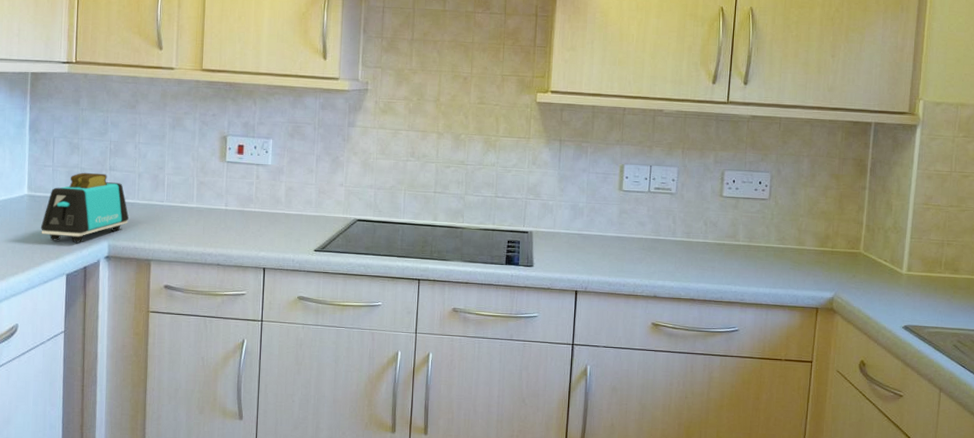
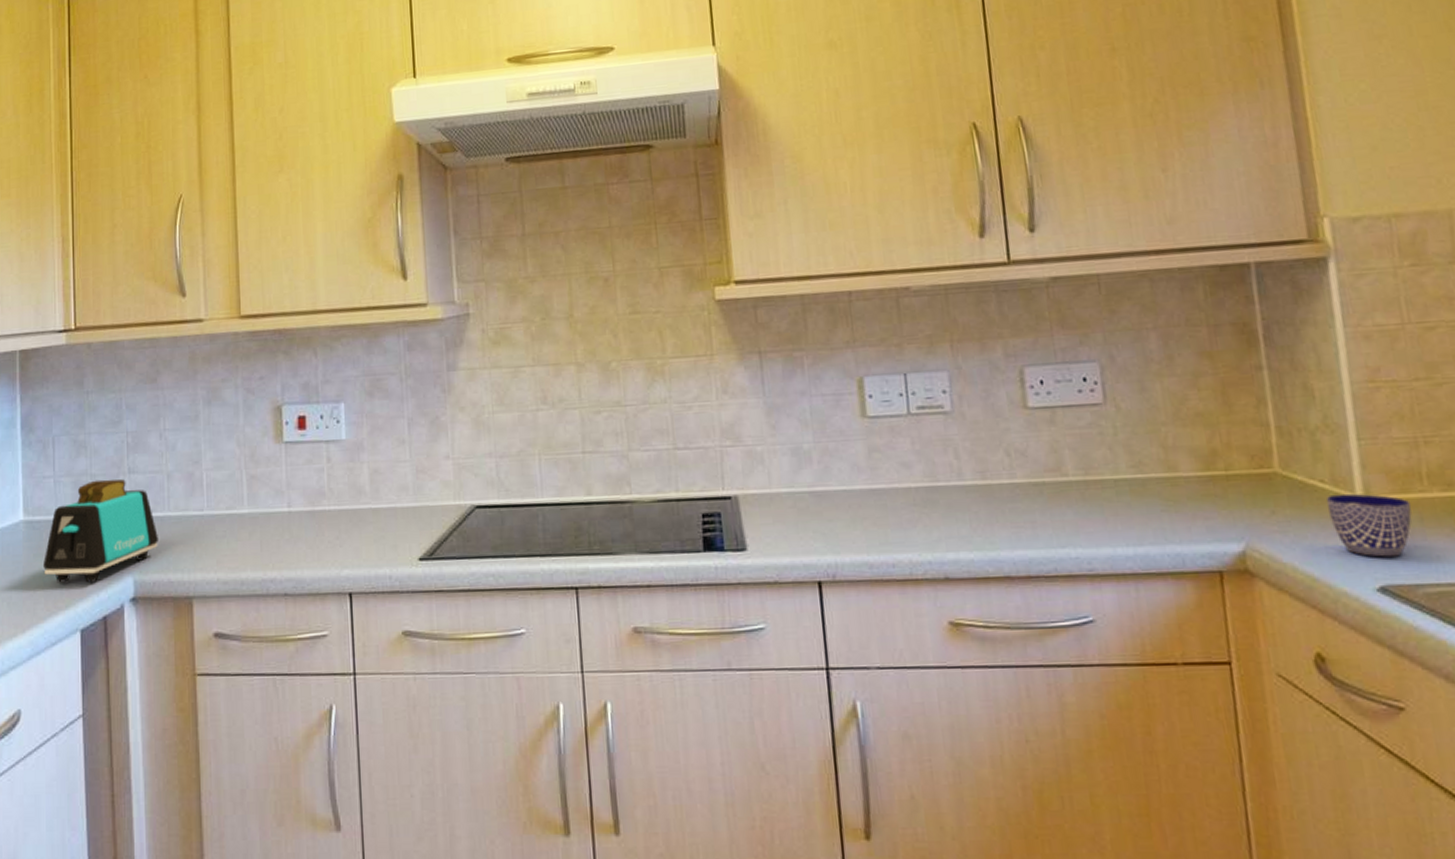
cup: none [885,269,932,309] -> present [1325,493,1412,558]

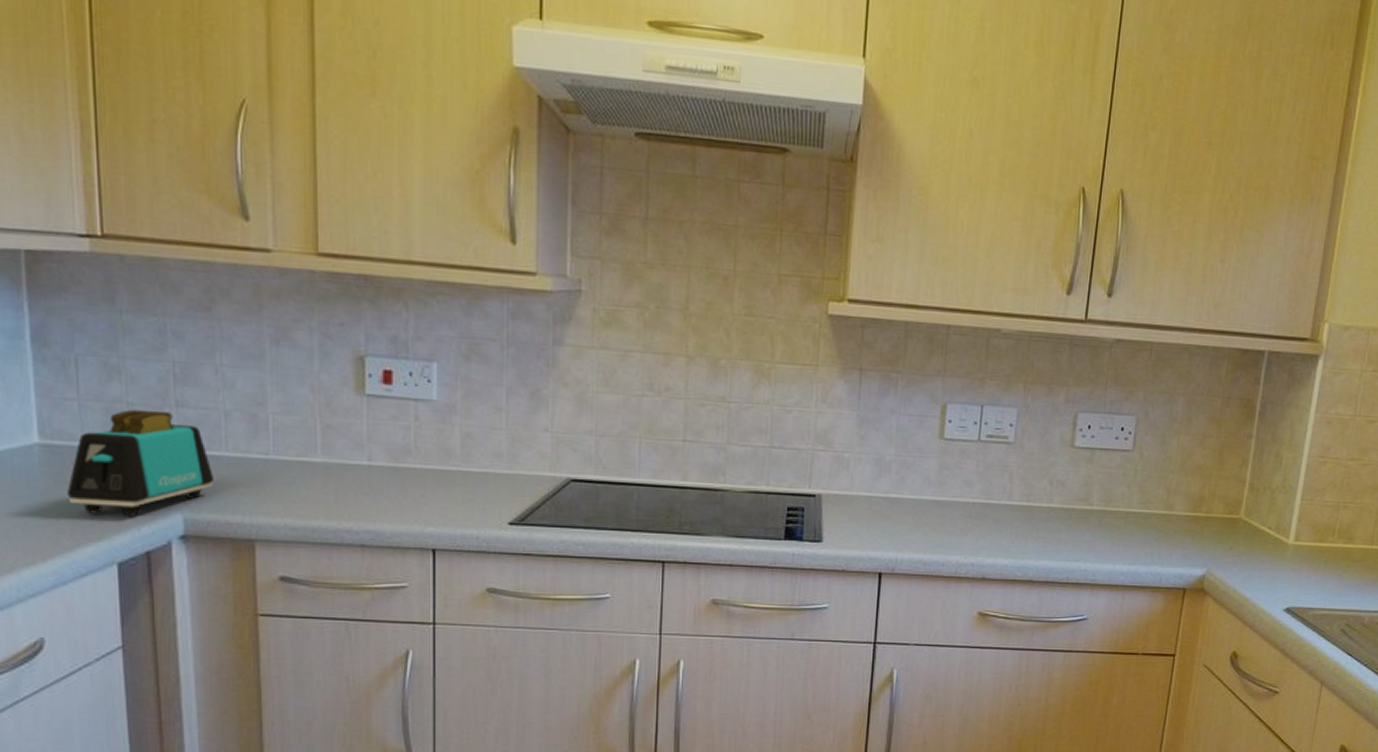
cup: present [1325,493,1412,558] -> none [1268,538,1323,588]

